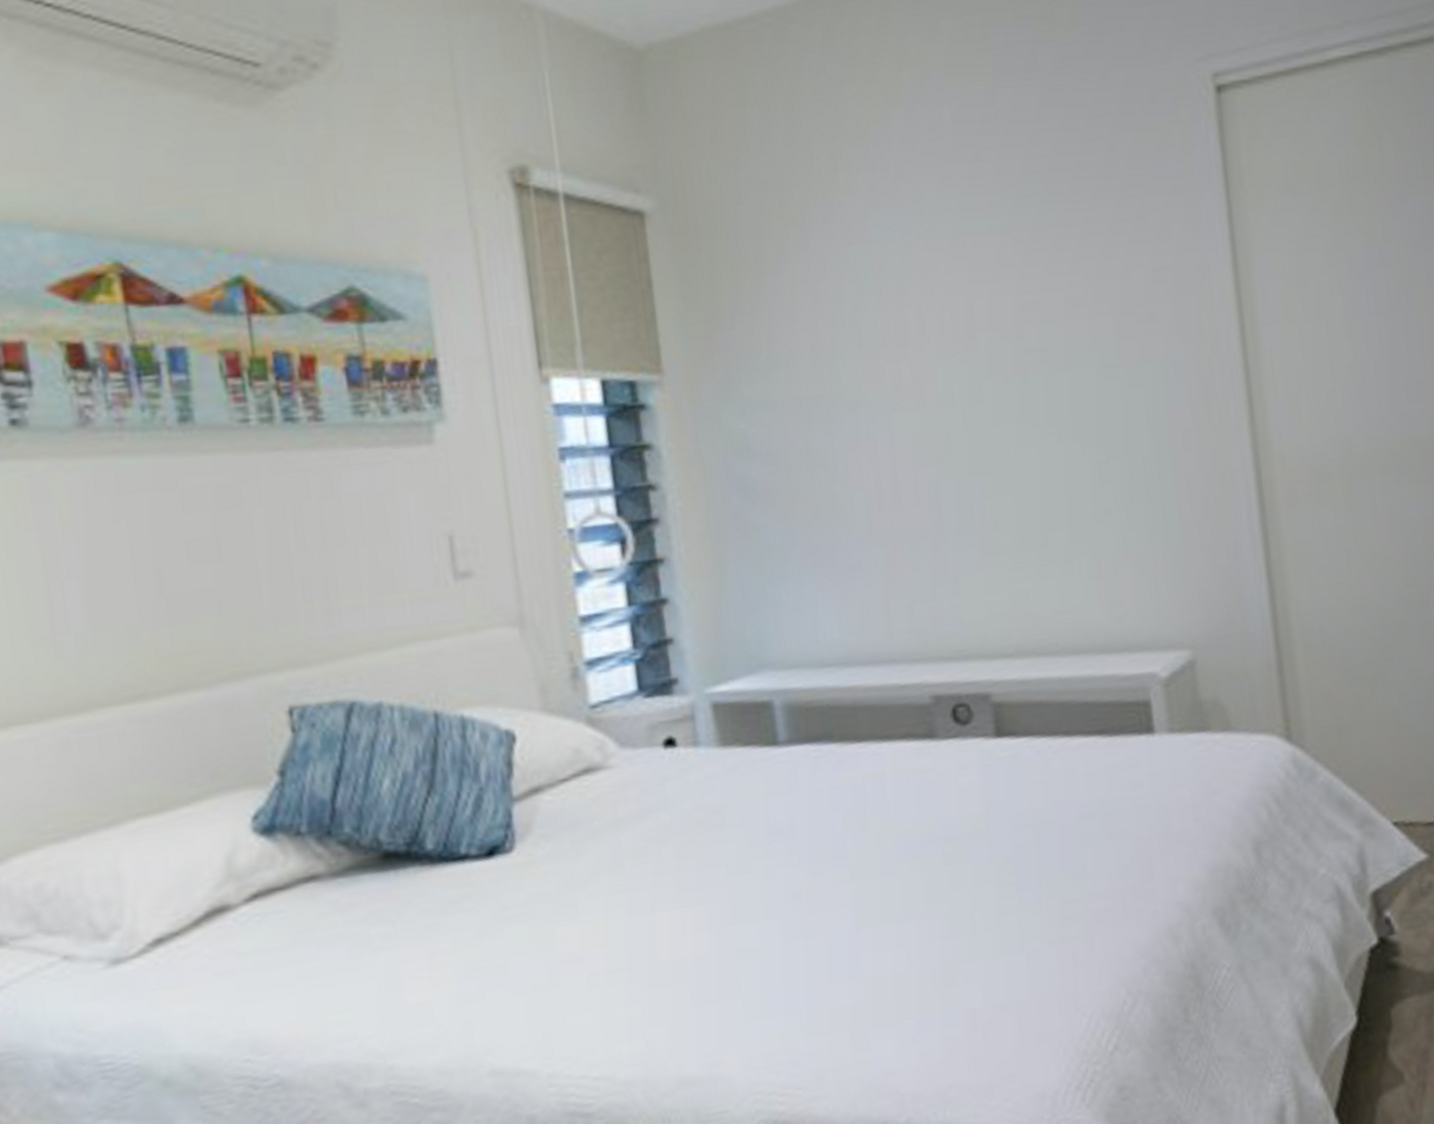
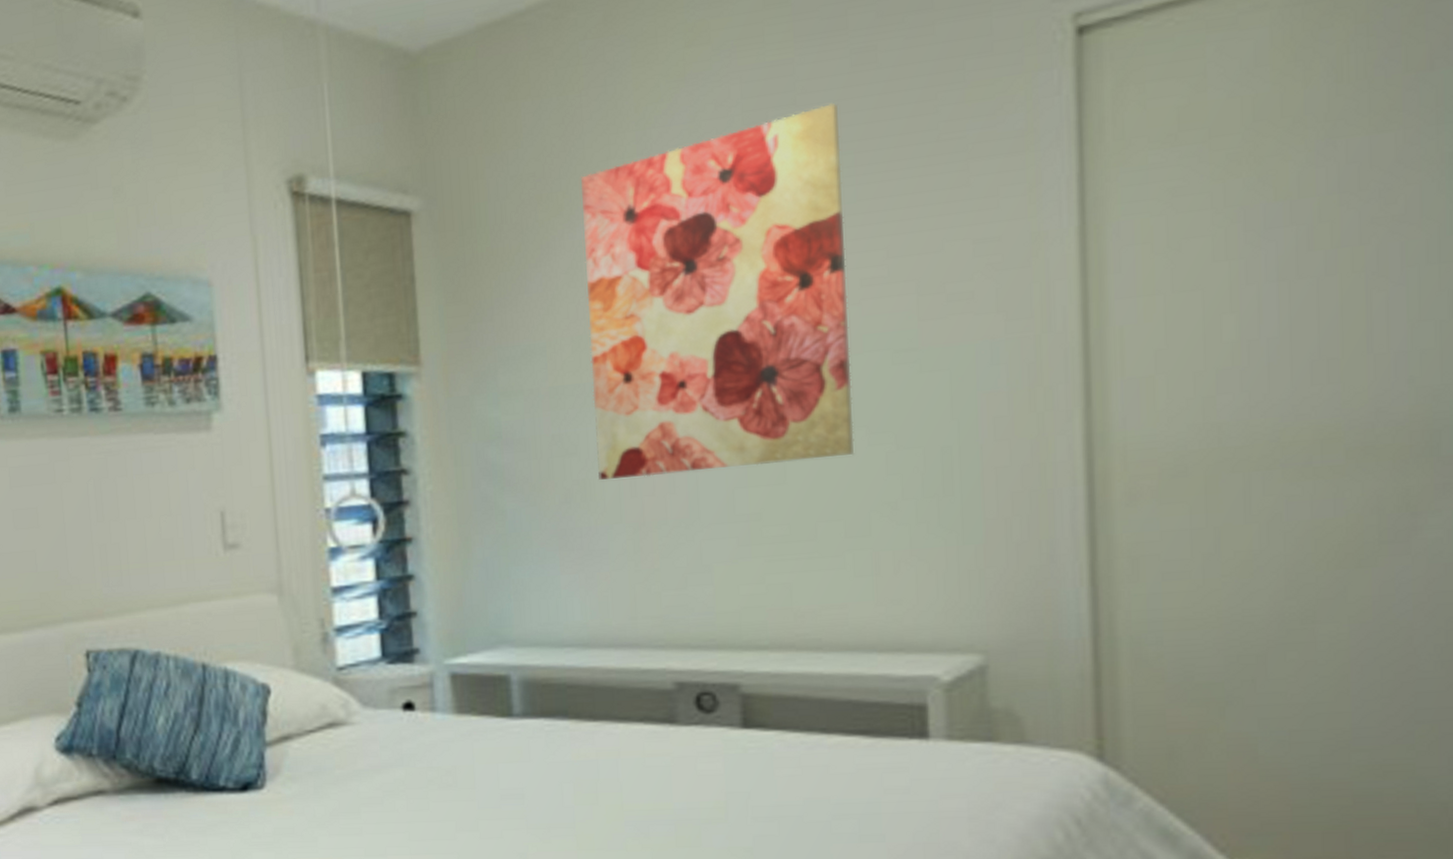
wall art: none [811,135,1073,493] -> present [581,103,855,480]

